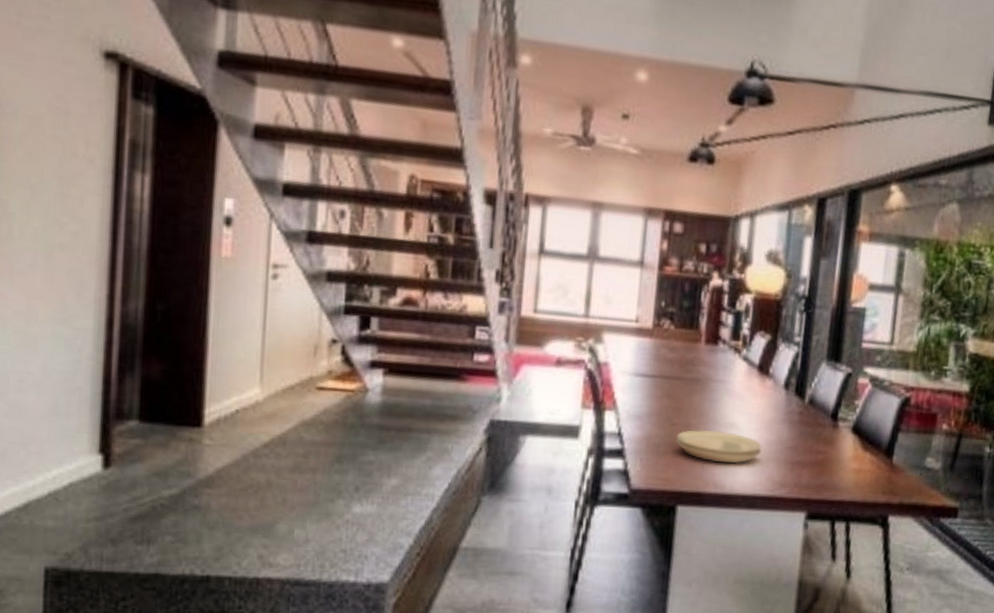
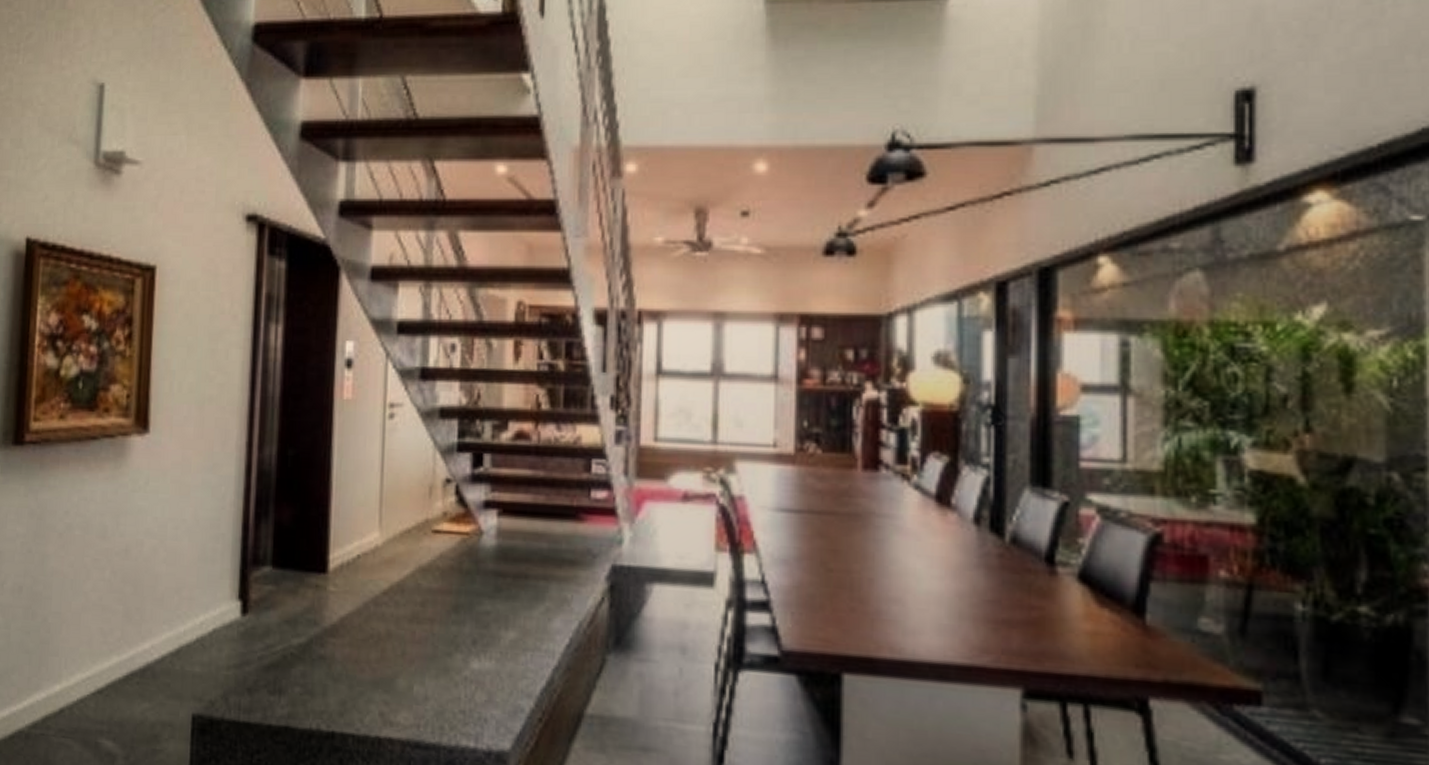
plate: present [676,429,763,464] -> none [835,576,951,622]

